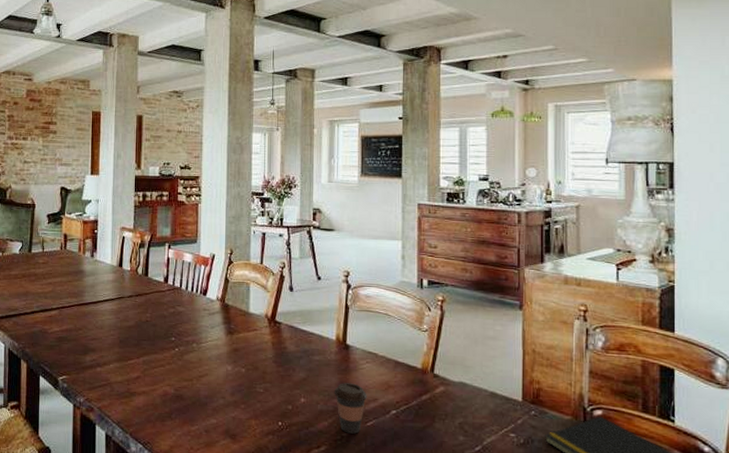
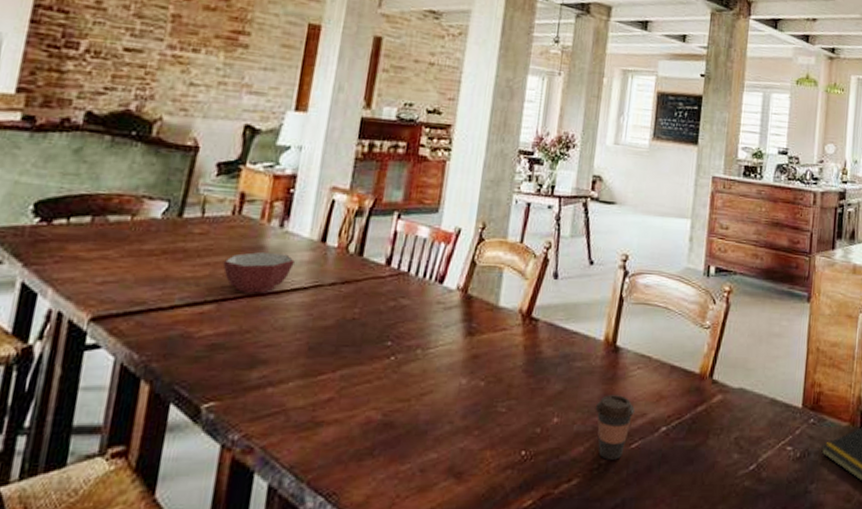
bowl: none [59,275,103,303] -> present [223,252,295,293]

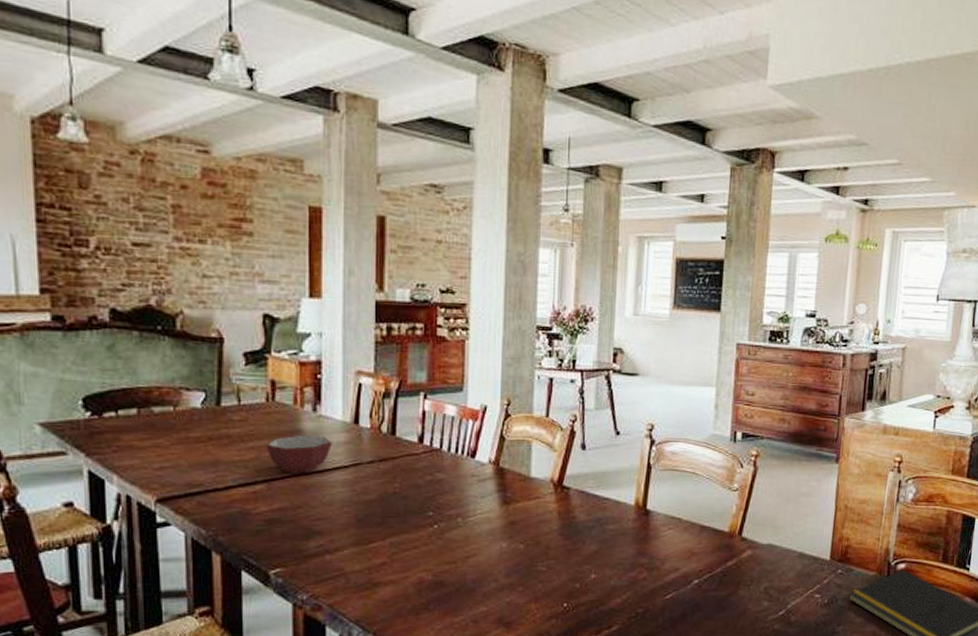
coffee cup: present [595,395,636,460] -> none [629,553,668,609]

